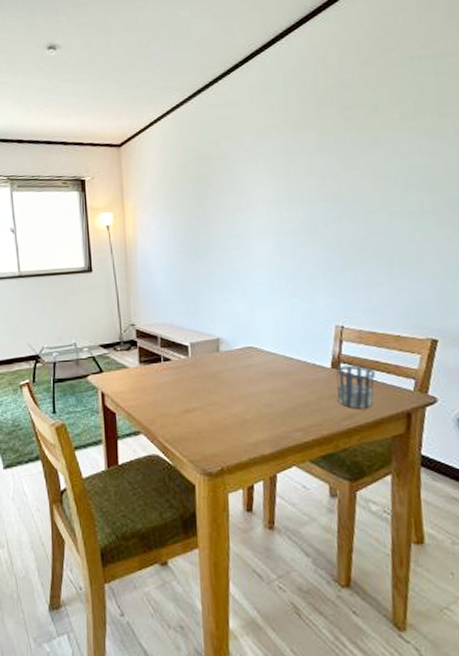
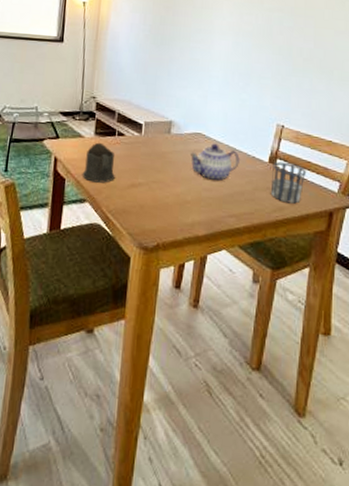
cup: none [132,371,167,413] -> present [82,142,115,183]
teapot: none [244,355,299,396] -> present [191,143,240,181]

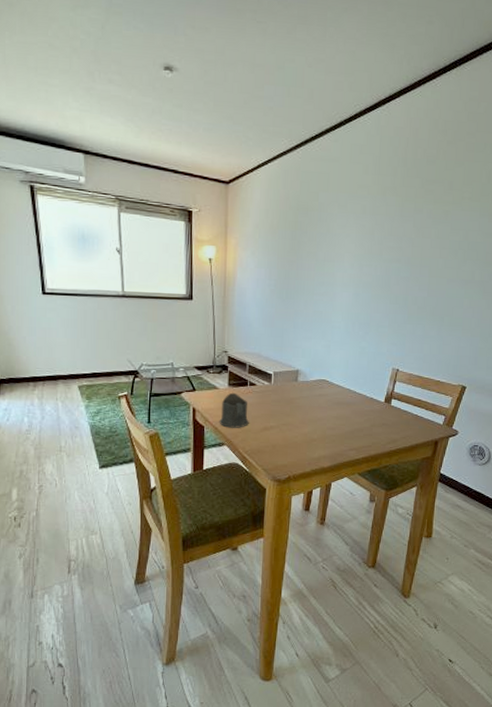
teapot: present [191,143,240,181] -> none [316,388,359,421]
cup: present [270,161,307,204] -> none [385,401,418,436]

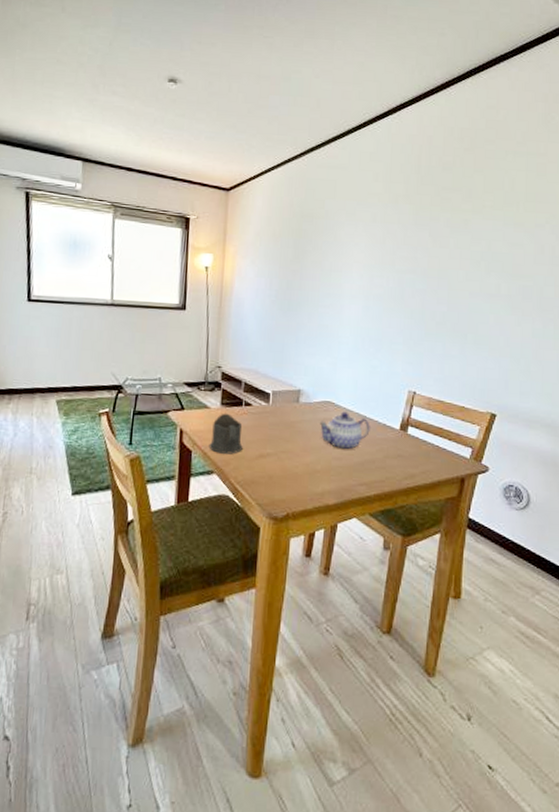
teapot: none [316,388,359,421] -> present [320,411,370,450]

